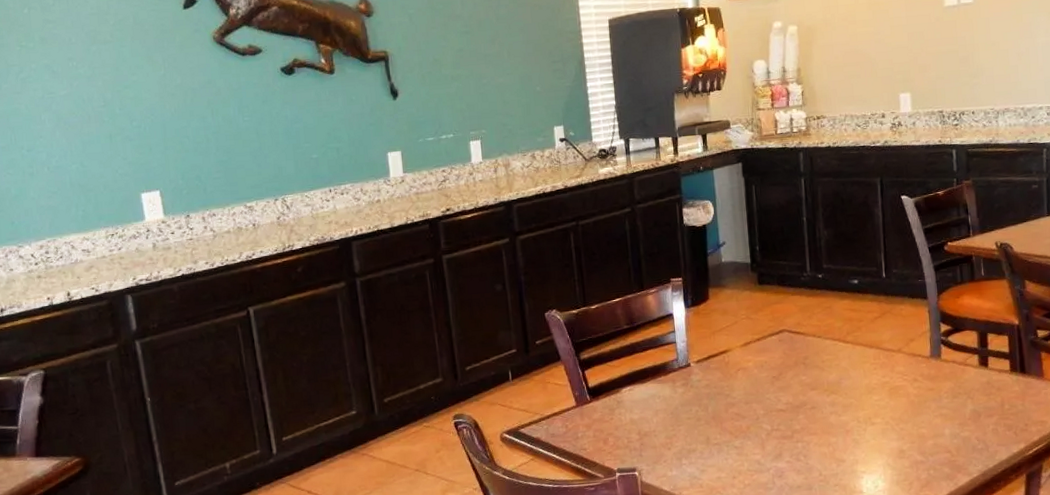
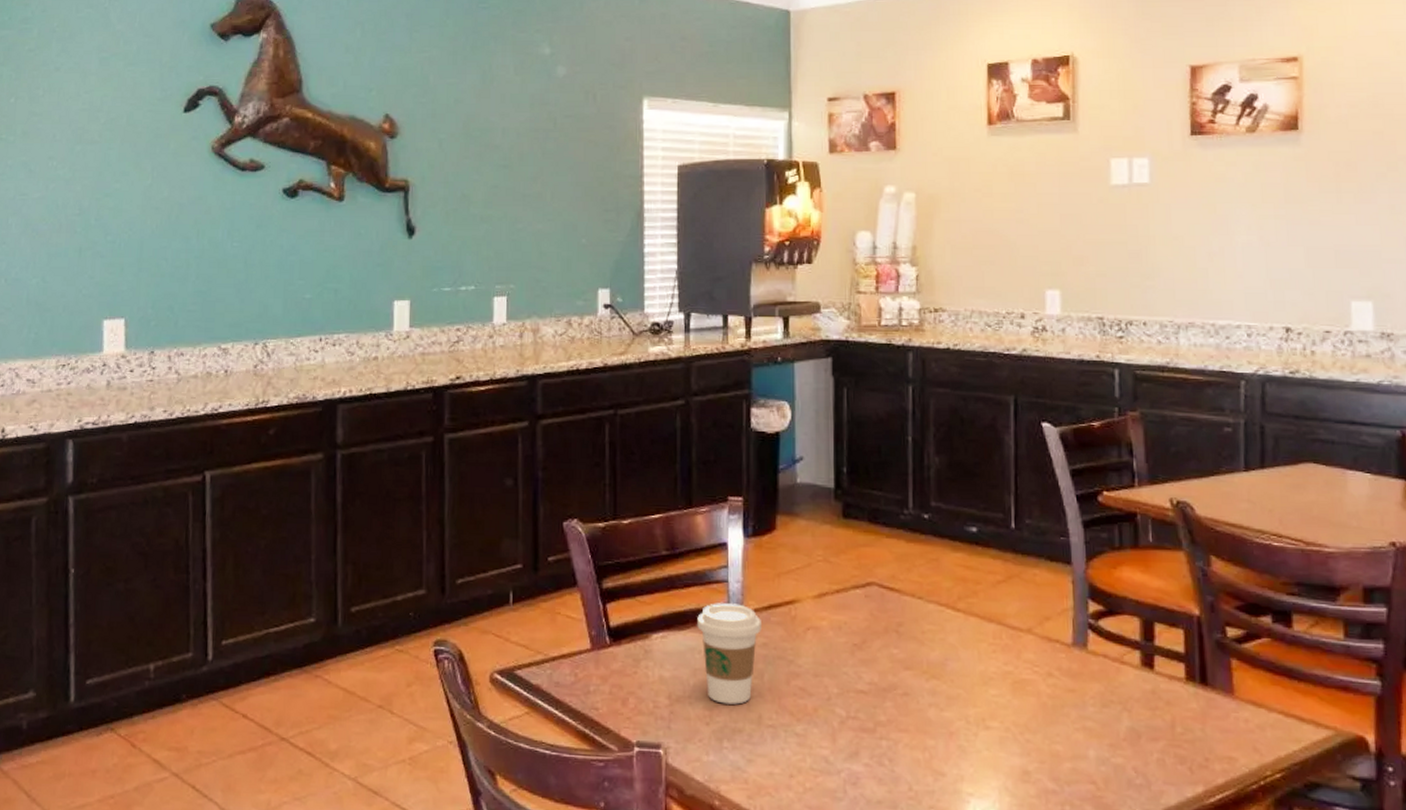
coffee cup: none [655,358,704,433] -> present [697,603,761,705]

